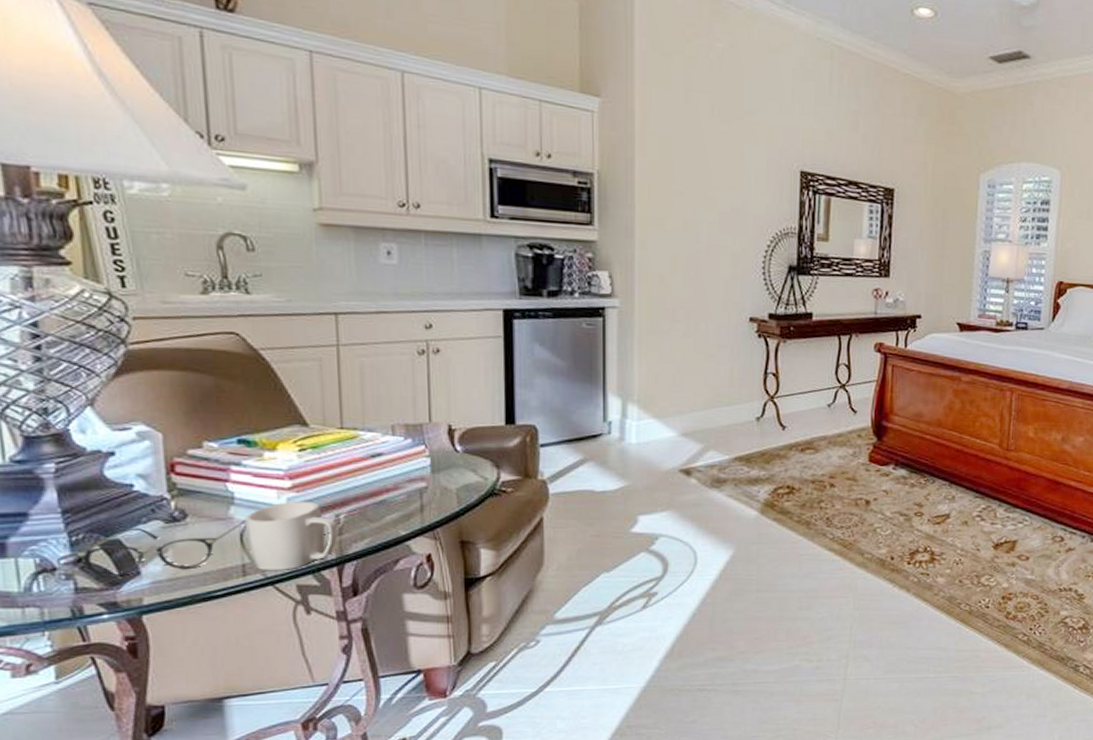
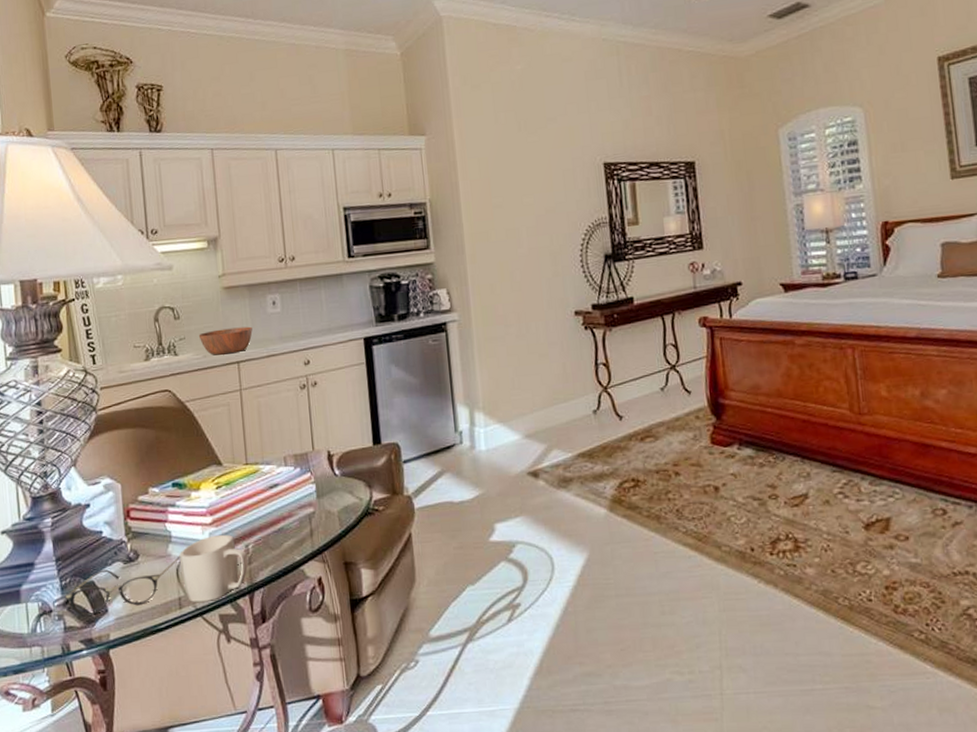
bowl: none [281,271,358,303] -> present [198,326,253,356]

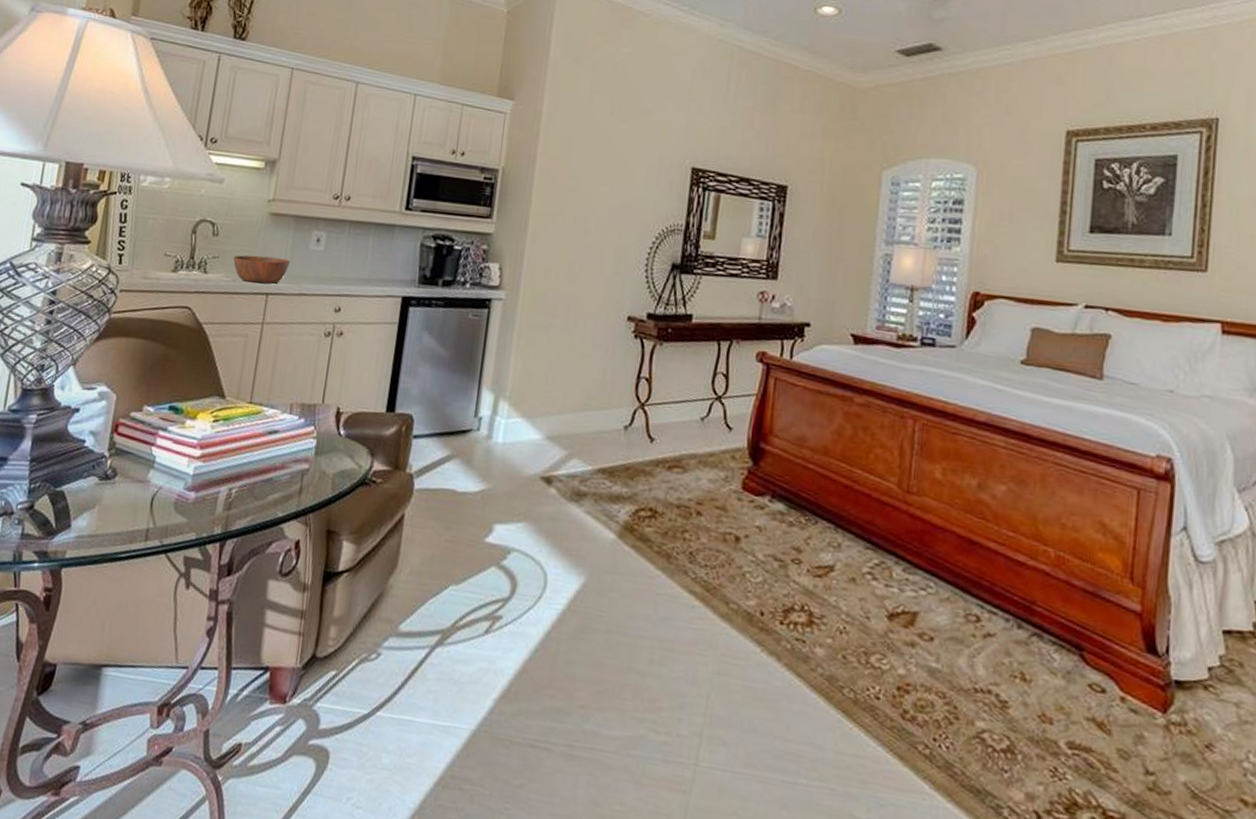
eyeglasses: present [65,555,180,616] -> none [30,481,159,527]
mug: present [179,534,248,602] -> none [155,470,228,540]

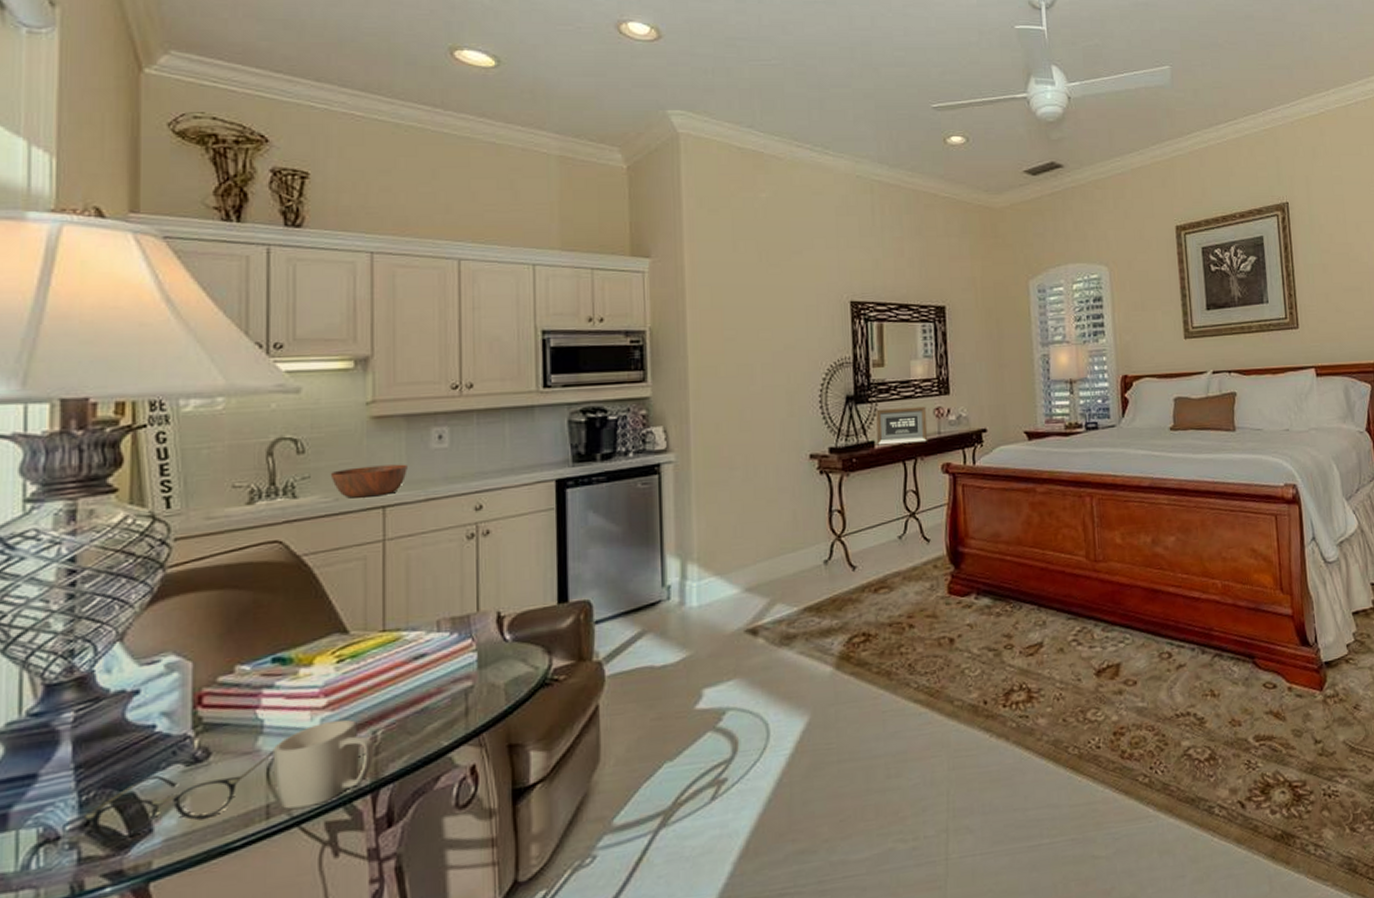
eyeglasses: none [30,481,159,527] -> present [85,750,274,841]
mug: none [155,470,228,540] -> present [272,719,373,809]
picture frame: none [695,282,751,326] -> present [876,406,928,446]

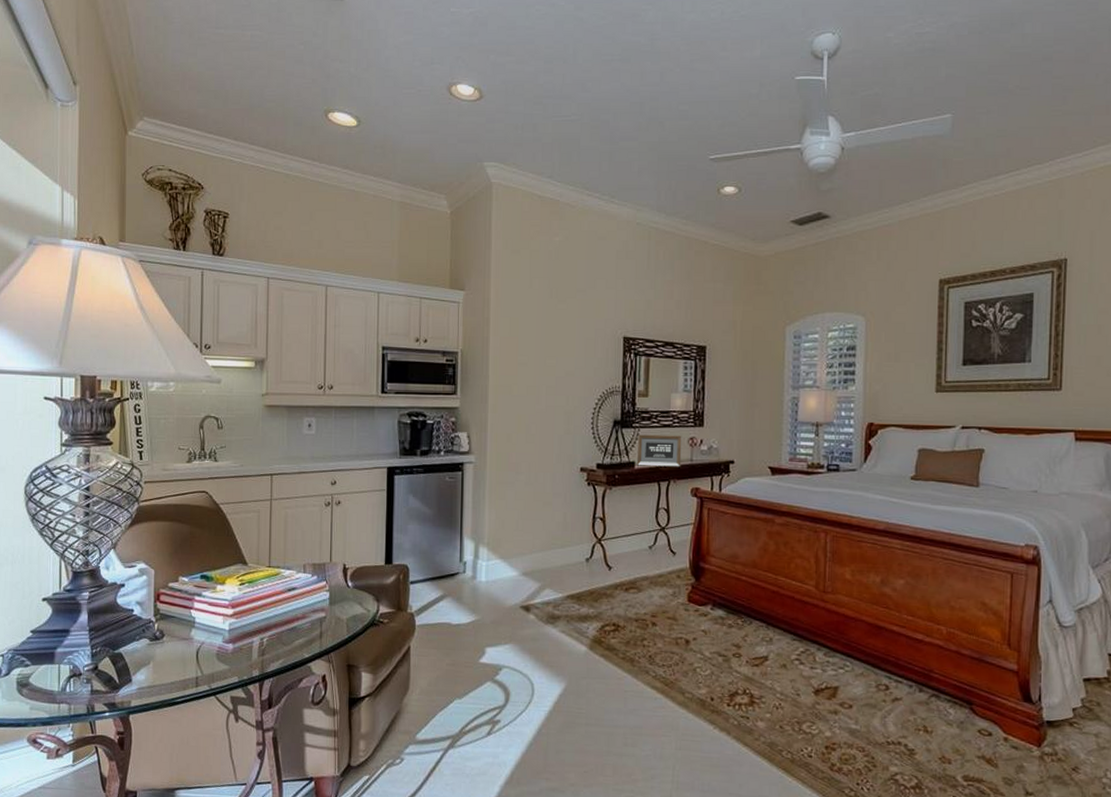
eyeglasses: present [85,750,274,841] -> none [95,640,201,683]
mug: present [272,719,373,809] -> none [200,626,261,684]
bowl: present [330,464,407,499] -> none [238,443,287,466]

